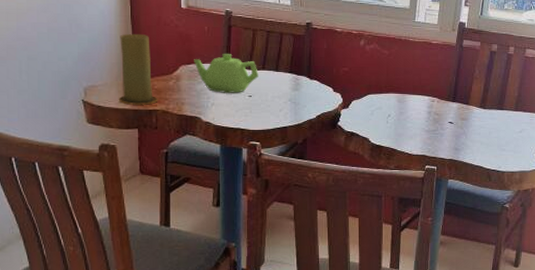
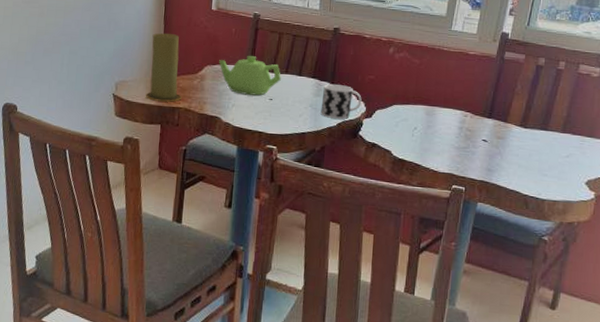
cup: none [300,77,338,111] -> present [320,83,362,119]

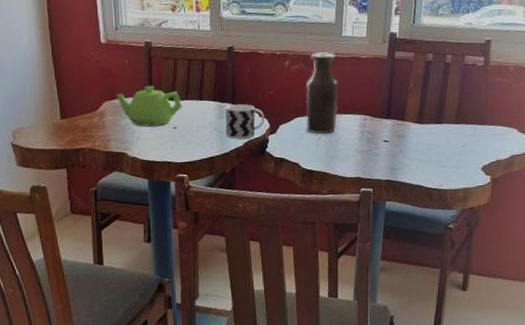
candle: present [145,33,182,102] -> none [43,72,84,145]
bottle: none [402,43,442,125] -> present [306,52,339,134]

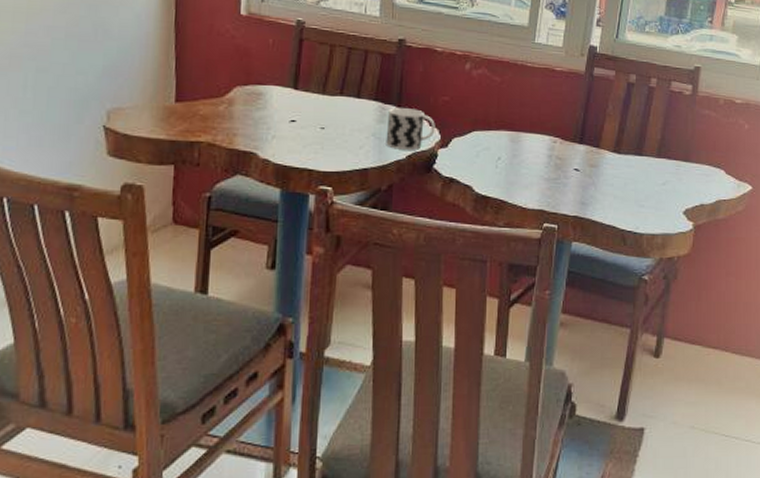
teapot: present [116,86,182,127] -> none [252,74,335,124]
bottle: present [306,52,339,134] -> none [484,58,526,154]

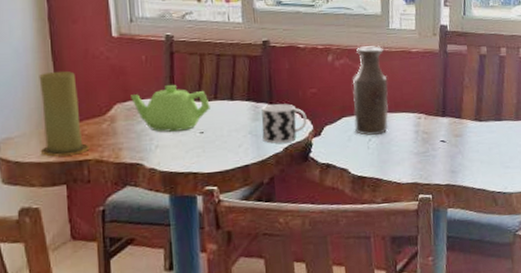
candle: none [151,44,203,135] -> present [39,71,90,157]
teapot: none [252,74,335,124] -> present [131,85,210,132]
bottle: none [484,58,526,154] -> present [352,45,389,135]

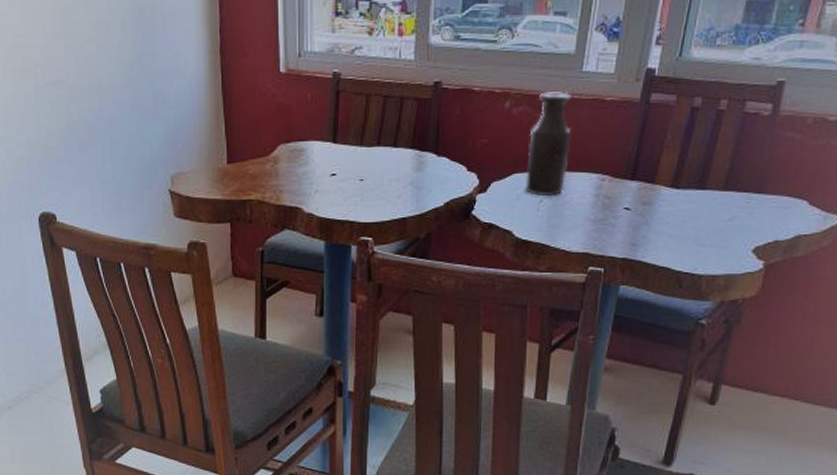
candle: present [39,71,90,157] -> none [208,107,253,194]
teapot: present [131,85,210,132] -> none [294,127,372,177]
cup: present [261,103,307,144] -> none [423,153,473,197]

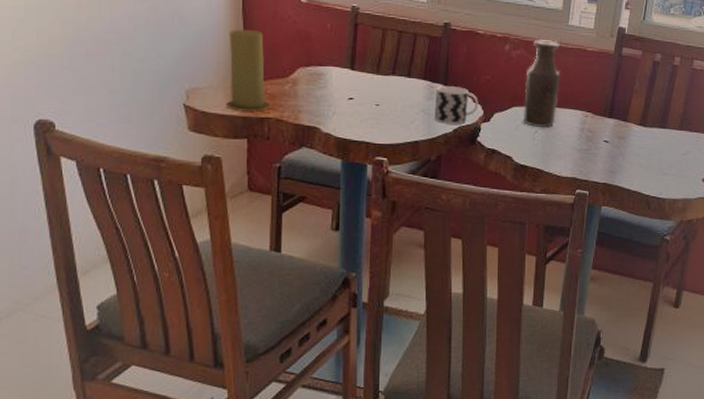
candle: none [208,107,253,194] -> present [225,29,272,112]
cup: none [423,153,473,197] -> present [434,85,478,124]

